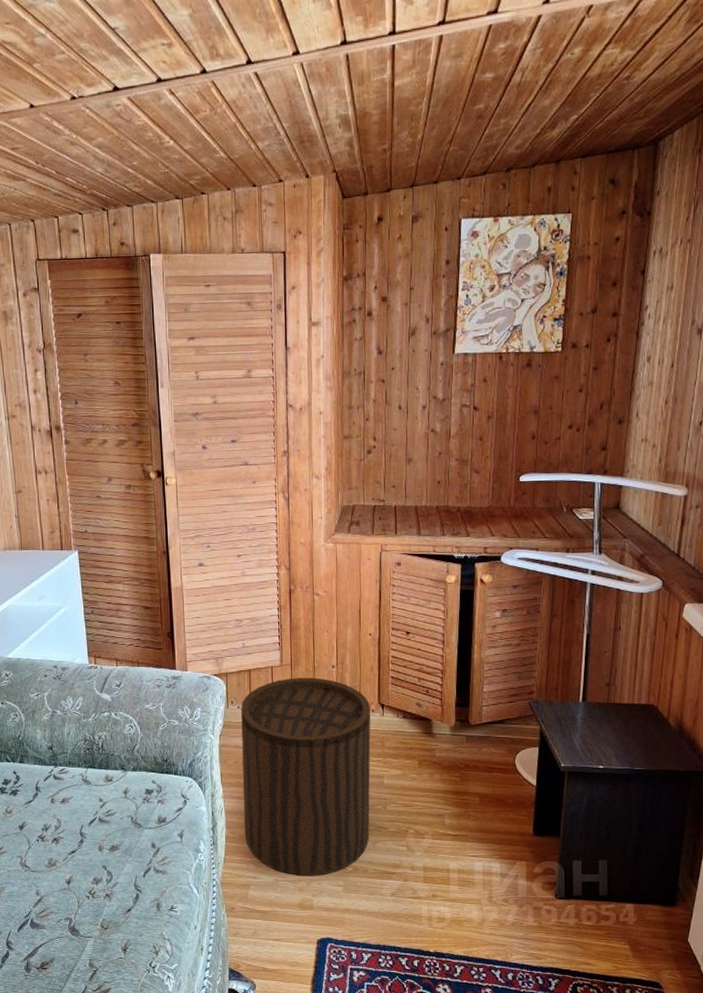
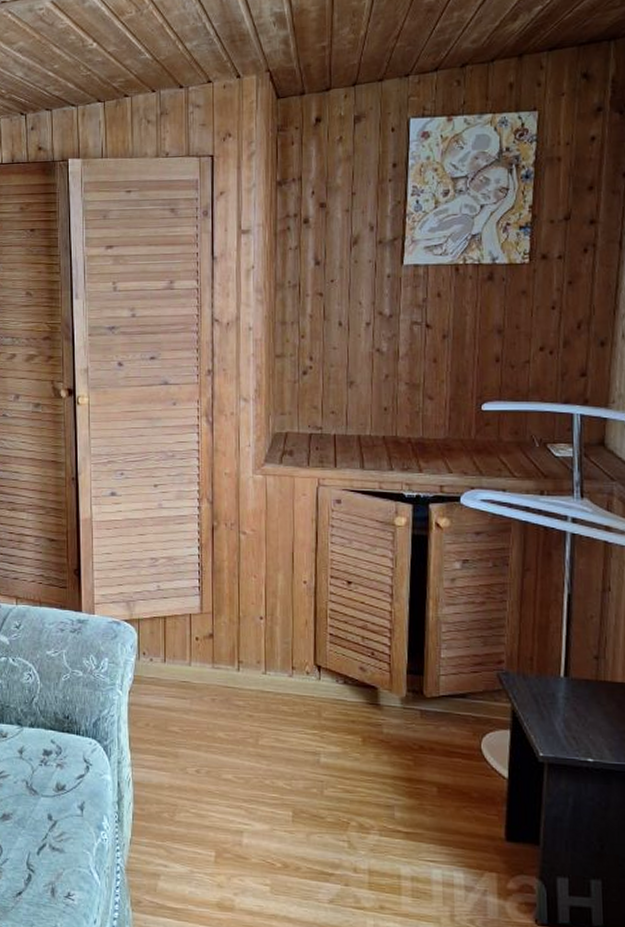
stool: present [241,677,371,876] -> none [154,629,306,870]

